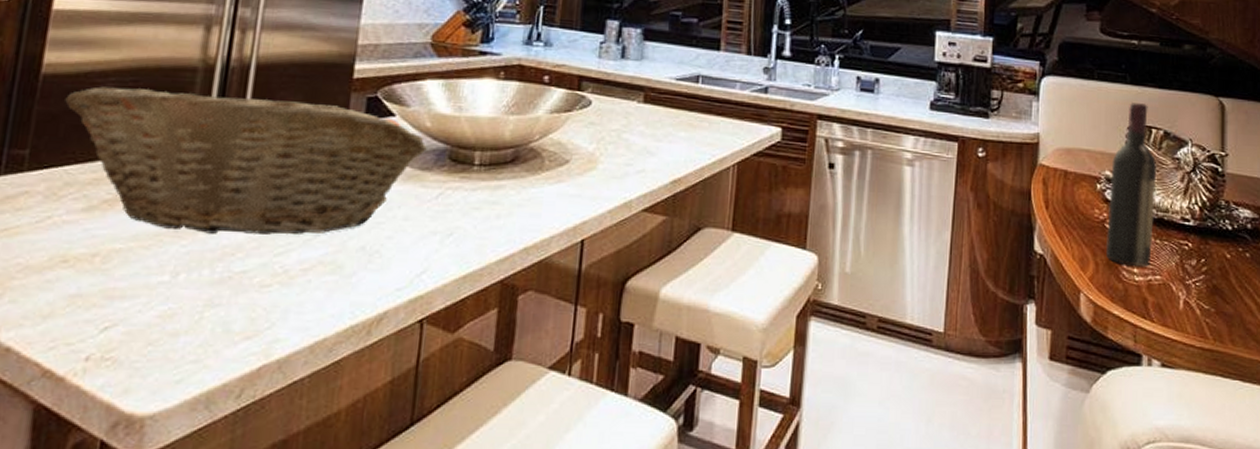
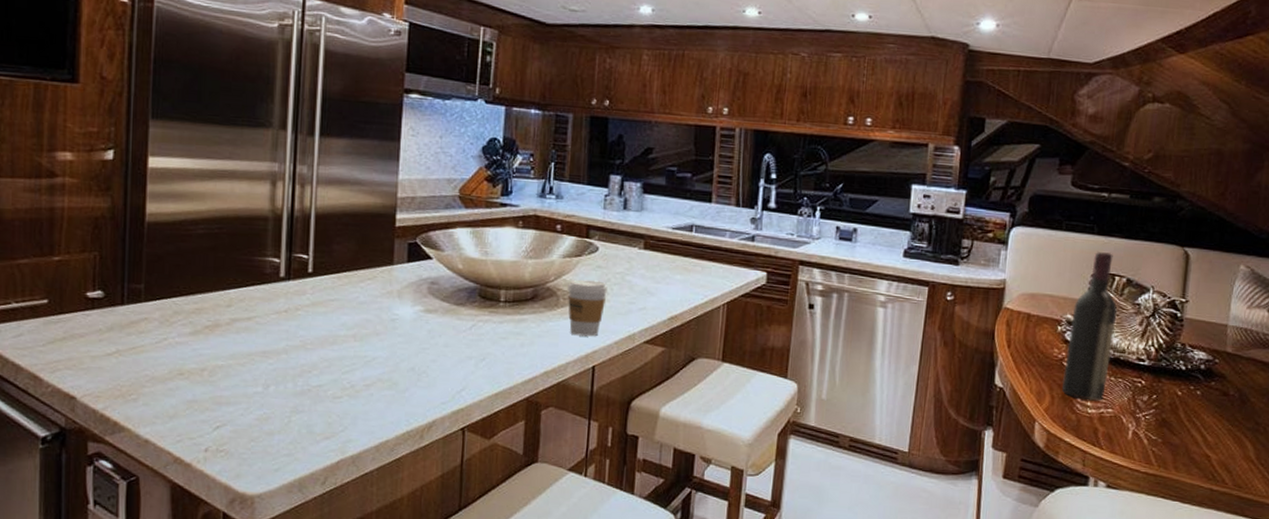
fruit basket: present [65,86,427,235] -> none [167,233,460,357]
coffee cup: none [554,138,601,205] -> present [567,280,608,337]

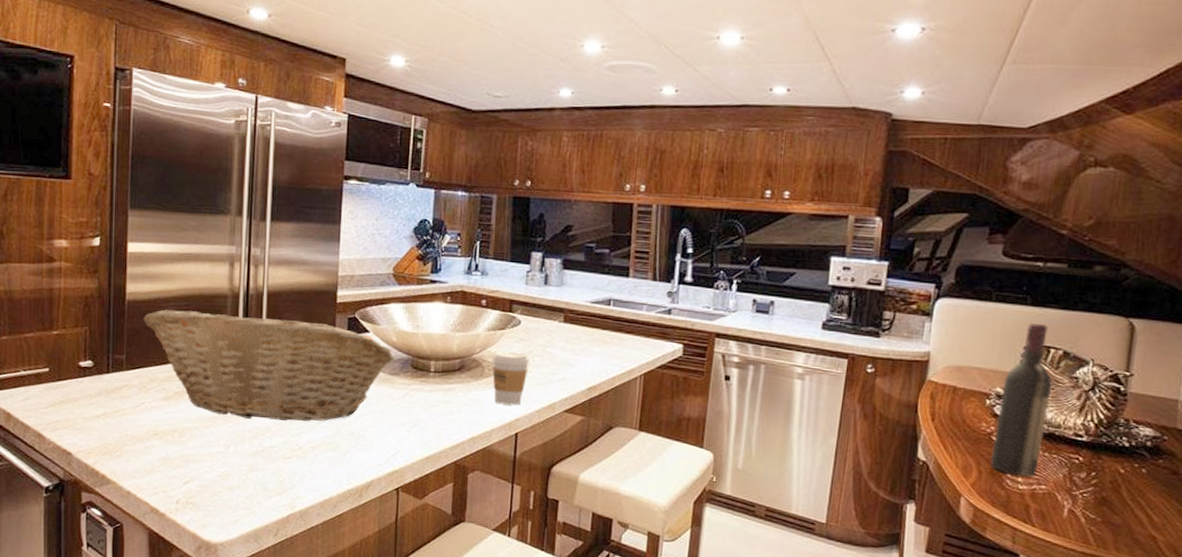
fruit basket: none [167,233,460,357] -> present [143,309,394,421]

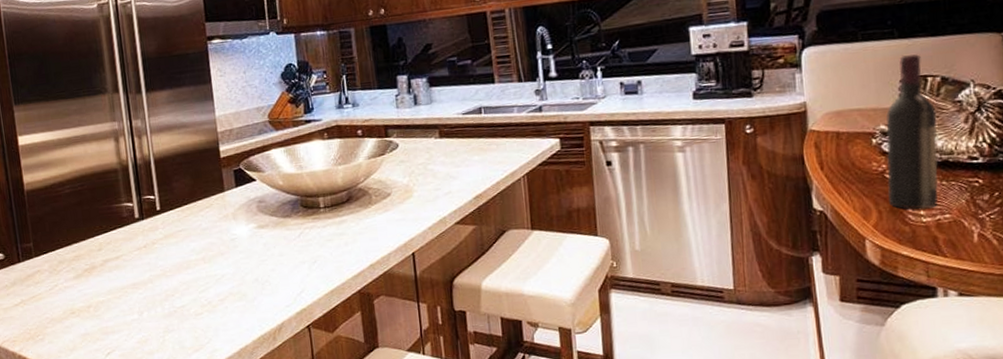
fruit basket: present [143,309,394,421] -> none [43,180,284,284]
coffee cup: present [492,351,529,405] -> none [377,174,414,228]

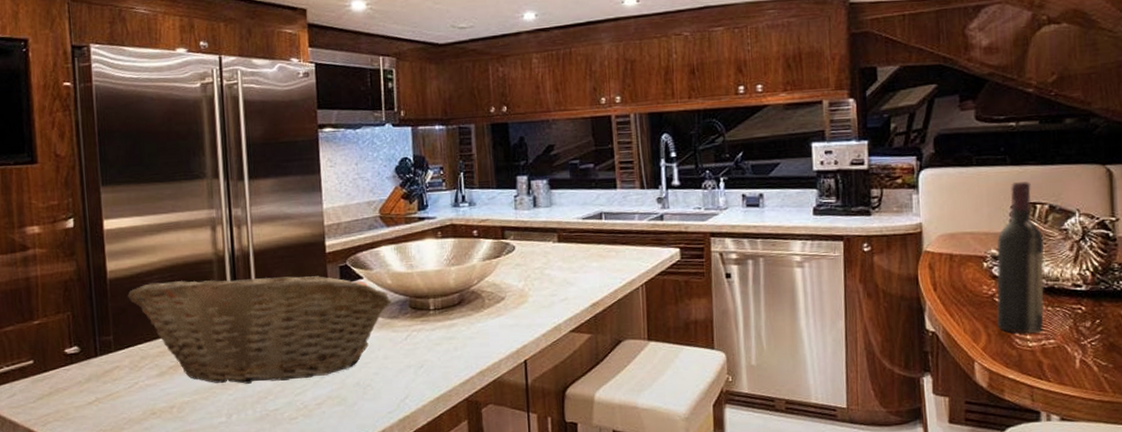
fruit basket: none [43,180,284,284] -> present [128,276,392,384]

